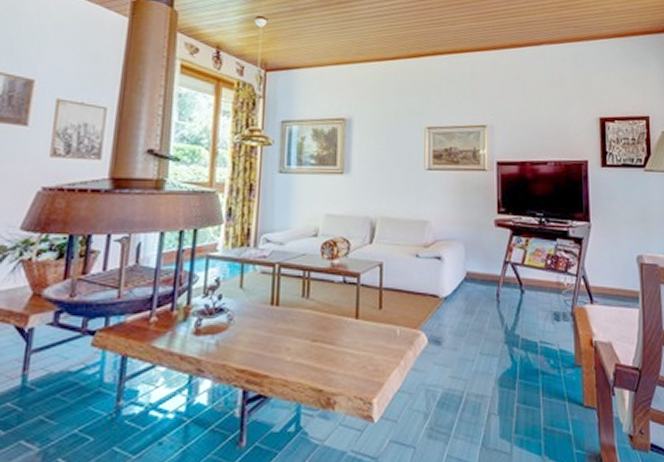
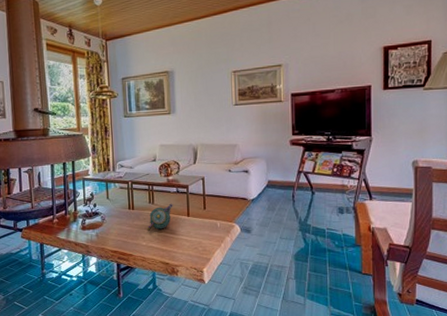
teapot: none [295,298,336,339] -> present [147,203,173,231]

